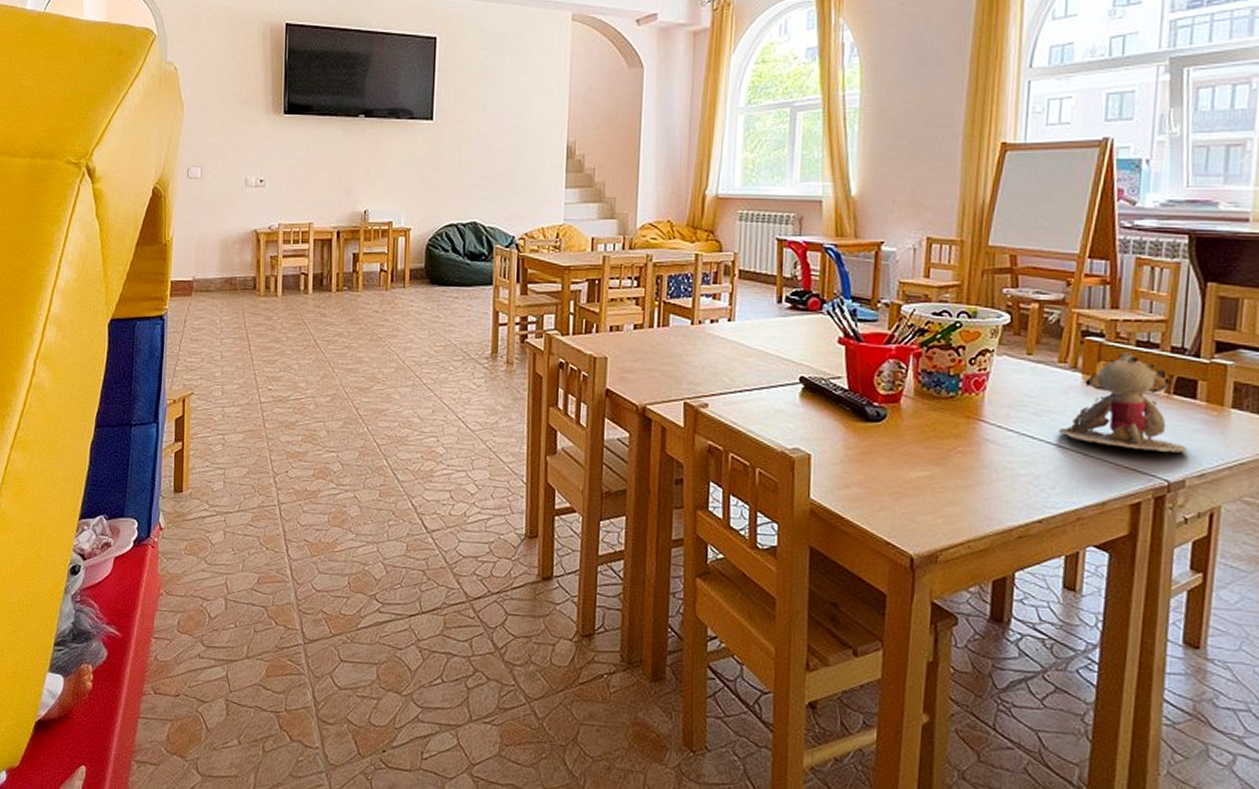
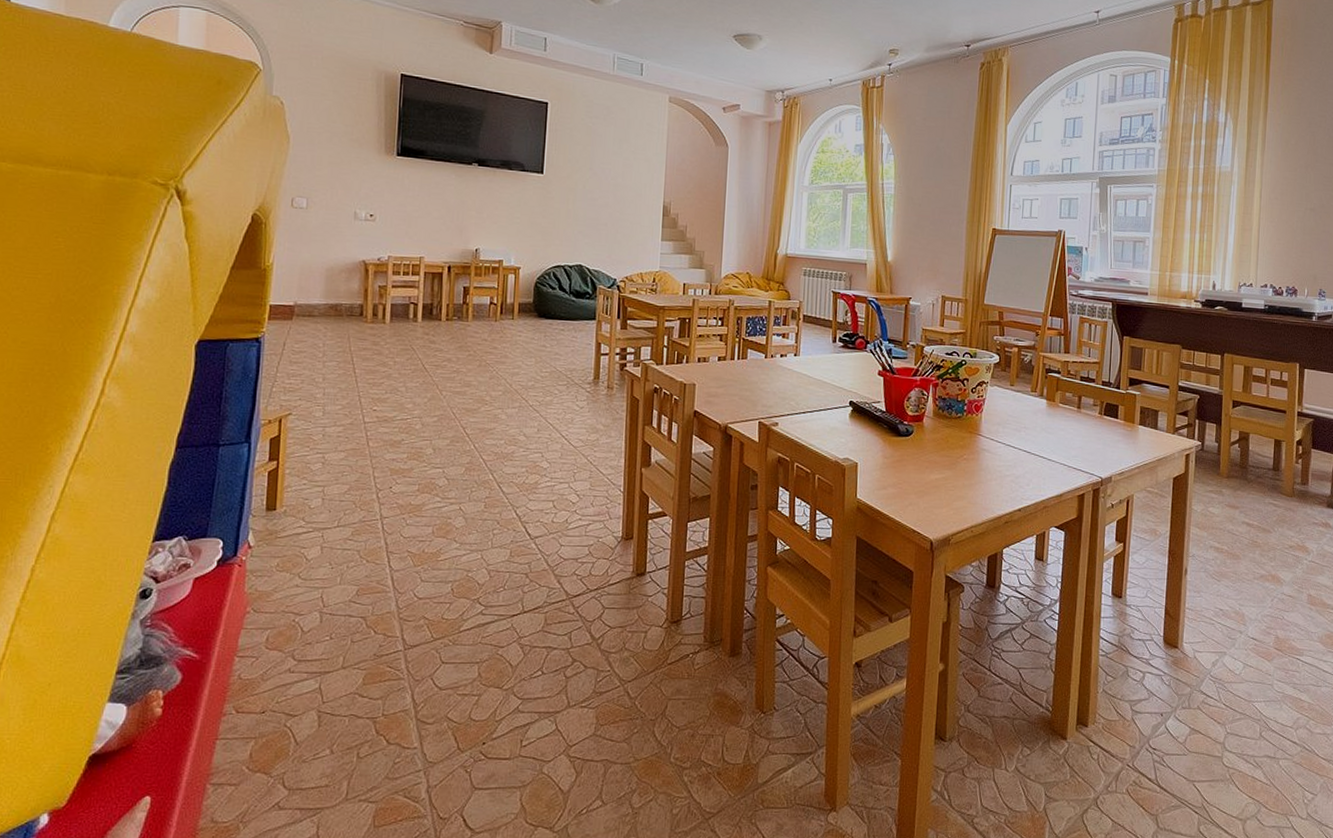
stuffed animal: present [1059,352,1188,453] -> none [1032,385,1113,457]

